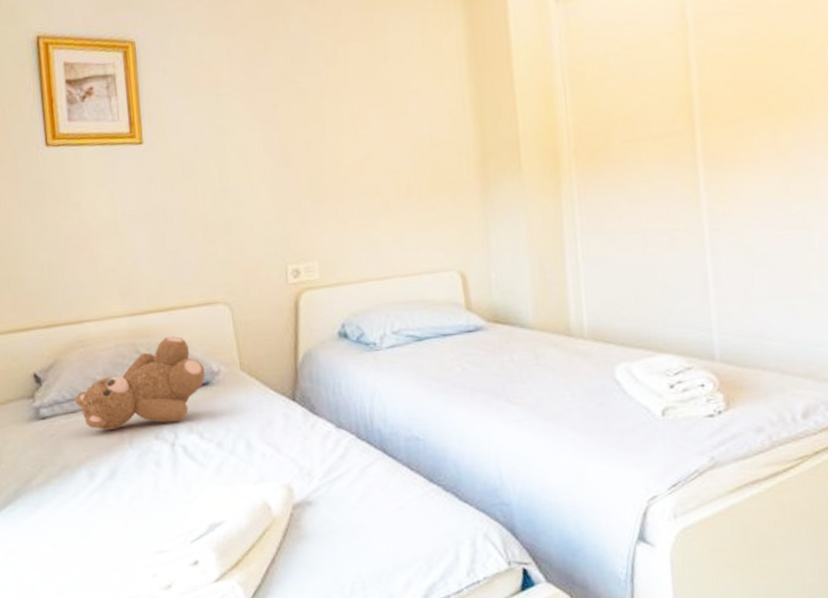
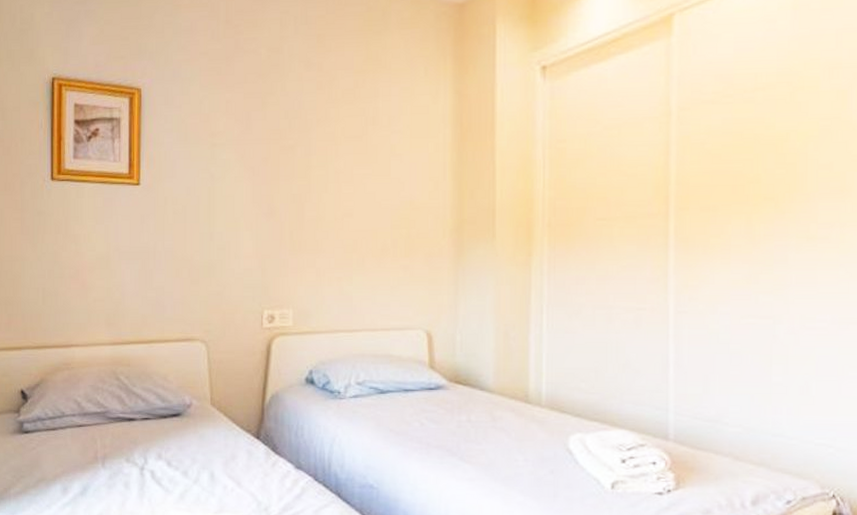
teddy bear: present [75,336,205,431] -> none [57,367,177,450]

